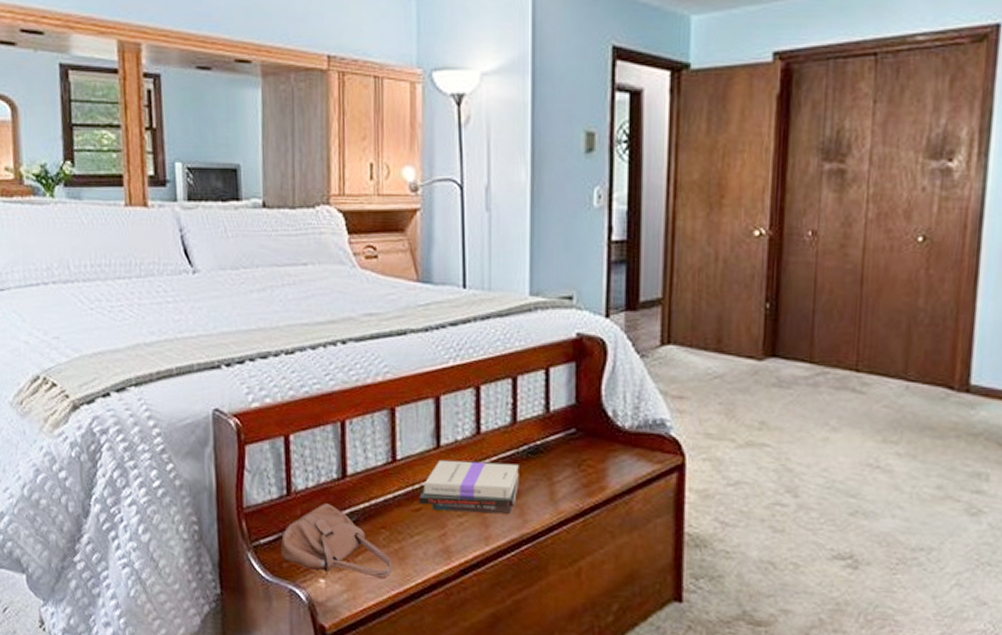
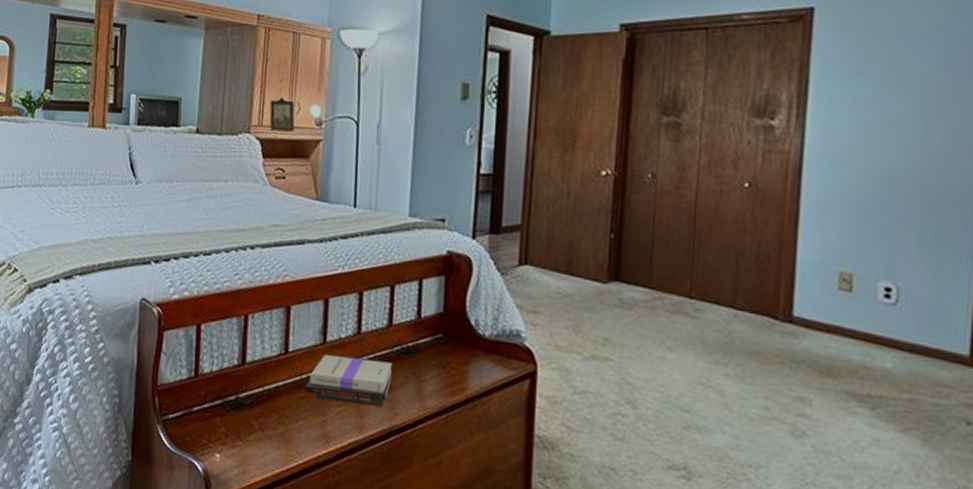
handbag: present [280,503,393,578] -> none [185,386,278,457]
photo frame: none [352,158,385,201] -> present [269,97,295,132]

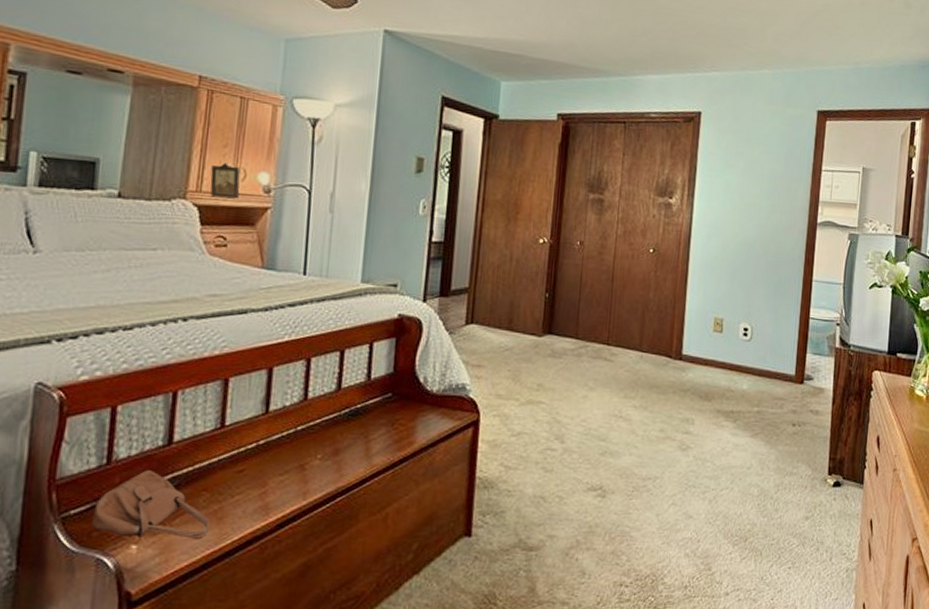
handbag: none [185,386,278,457] -> present [91,470,210,539]
books: present [305,354,392,406] -> none [243,424,340,471]

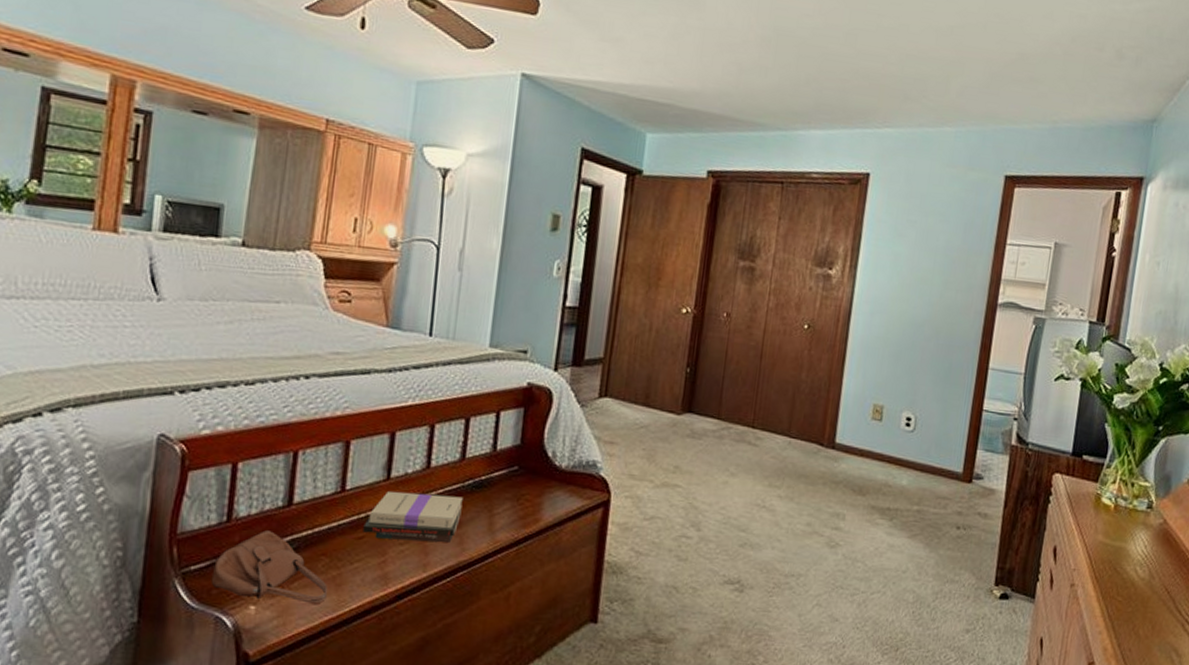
photo frame: present [210,162,240,199] -> none [335,213,367,253]
books: none [243,424,340,471] -> present [363,490,463,543]

